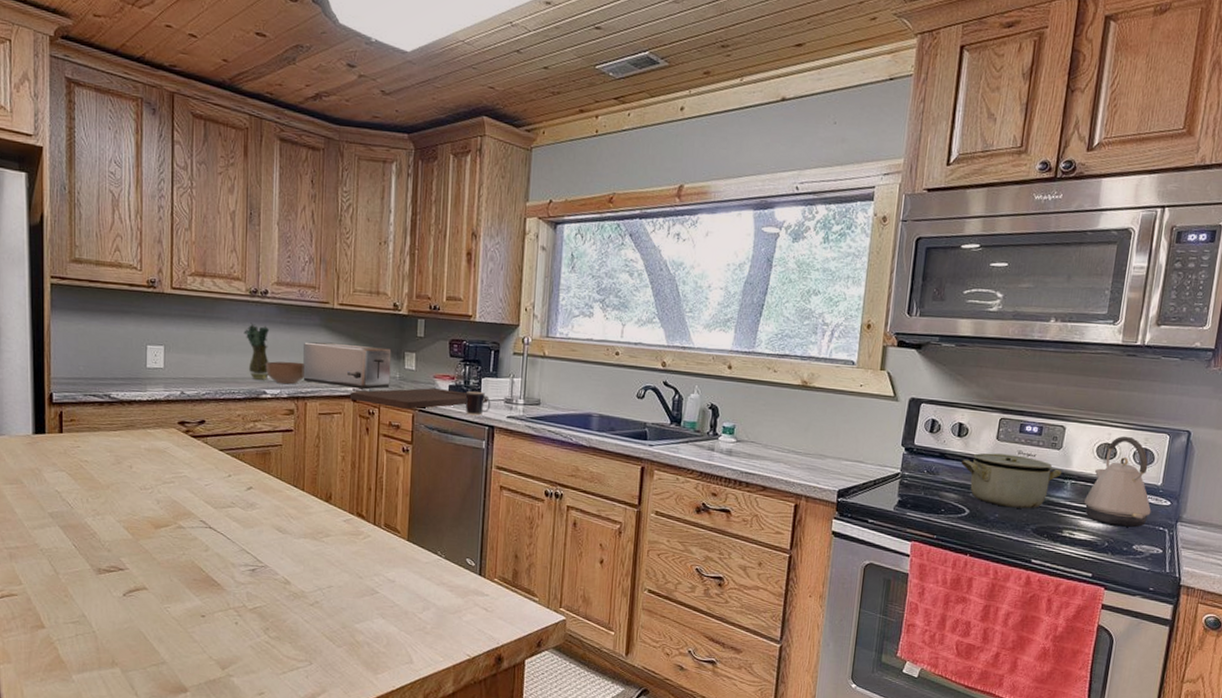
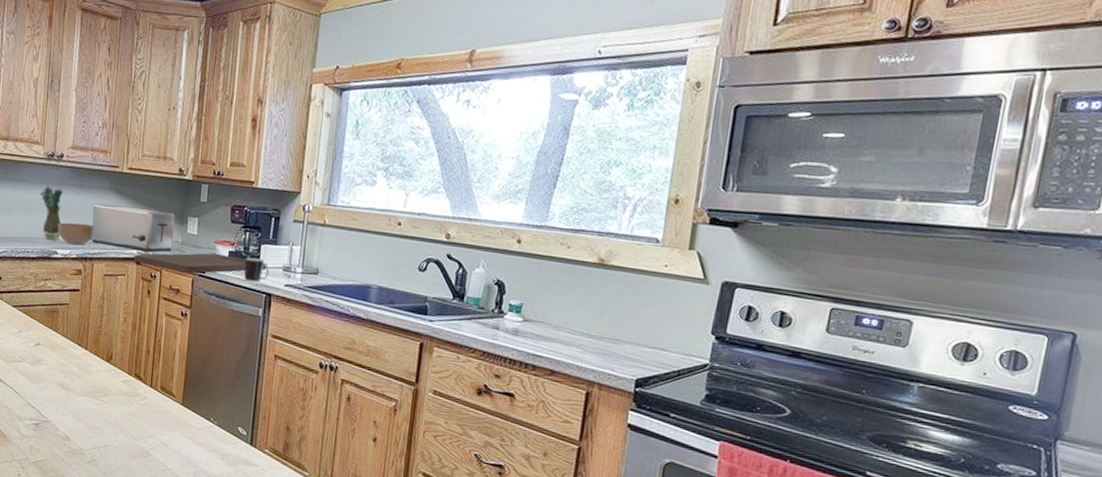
cooking pot: present [961,453,1062,509] -> none [782,346,908,414]
kettle: present [1083,436,1151,528] -> none [934,335,1023,443]

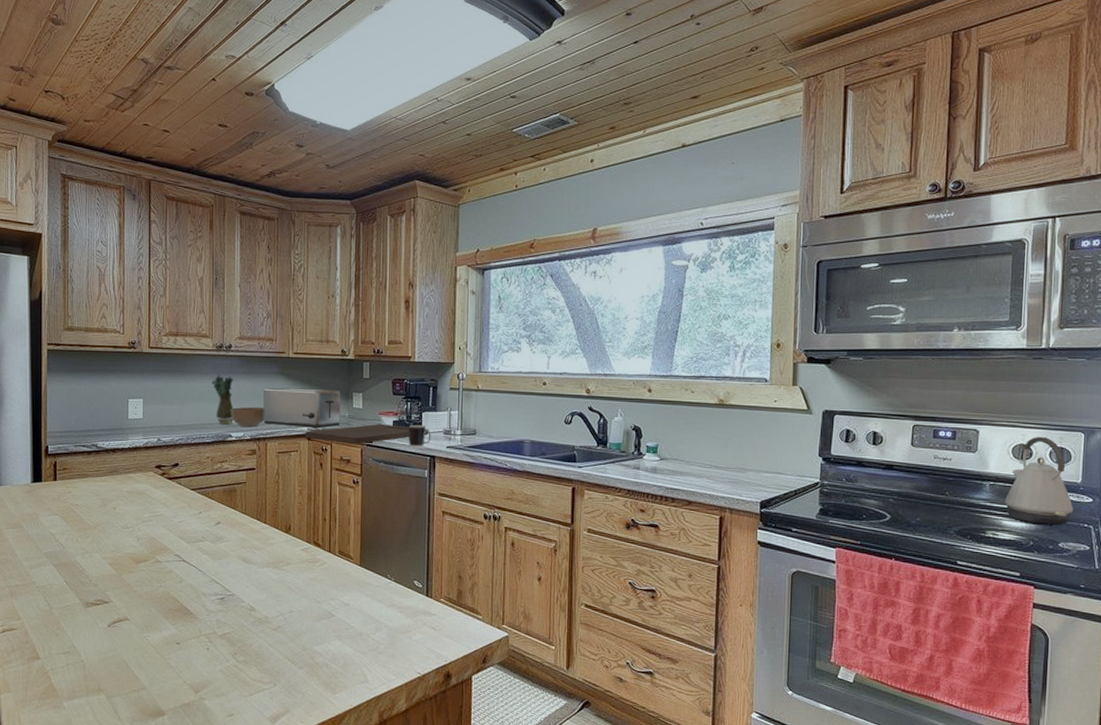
kettle: none [934,335,1023,443] -> present [1004,436,1074,525]

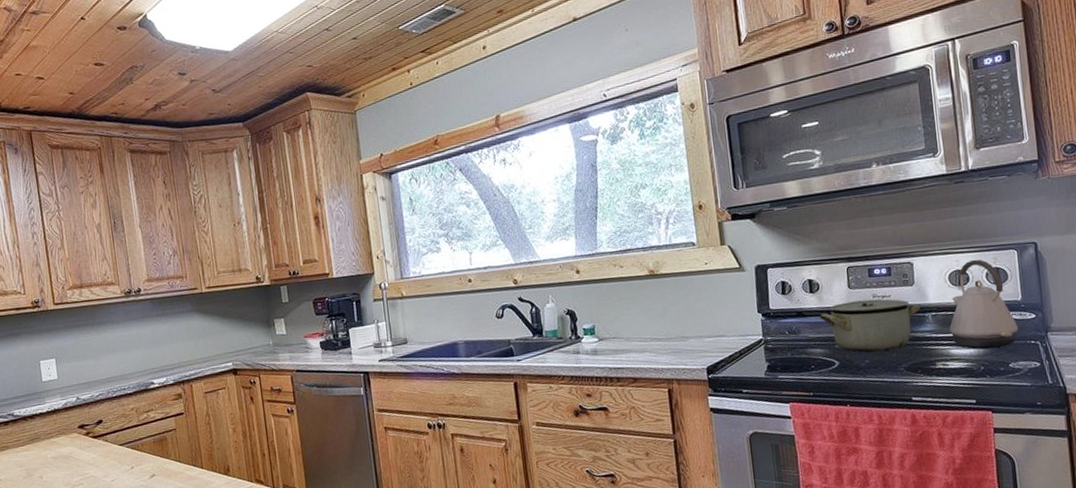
vase: present [211,374,234,425] -> none [124,320,154,373]
bowl: present [230,406,265,428] -> none [148,348,186,373]
toaster: present [263,387,341,429] -> none [181,319,266,366]
cutting board: present [306,424,429,444] -> none [231,344,359,374]
mug: present [408,424,431,448] -> none [336,341,362,367]
cooking pot: none [879,459,980,512] -> present [820,299,921,352]

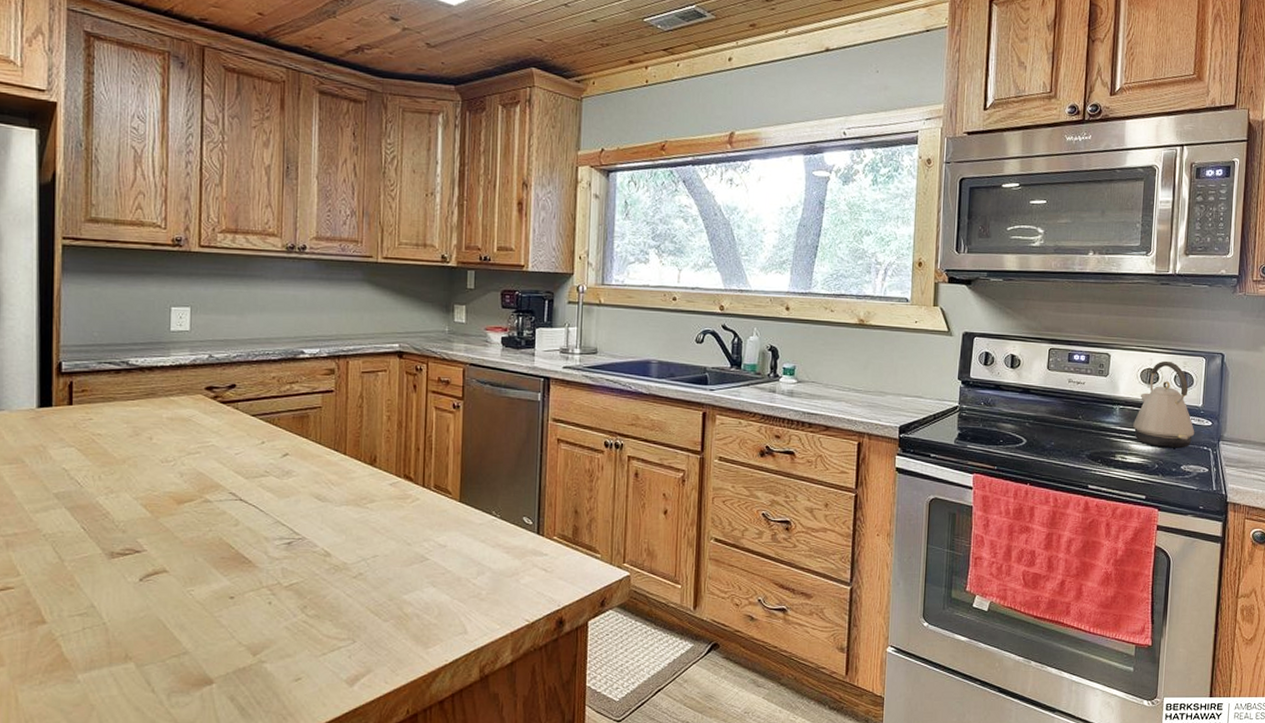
cooking pot: present [820,299,921,352] -> none [1016,382,1111,436]

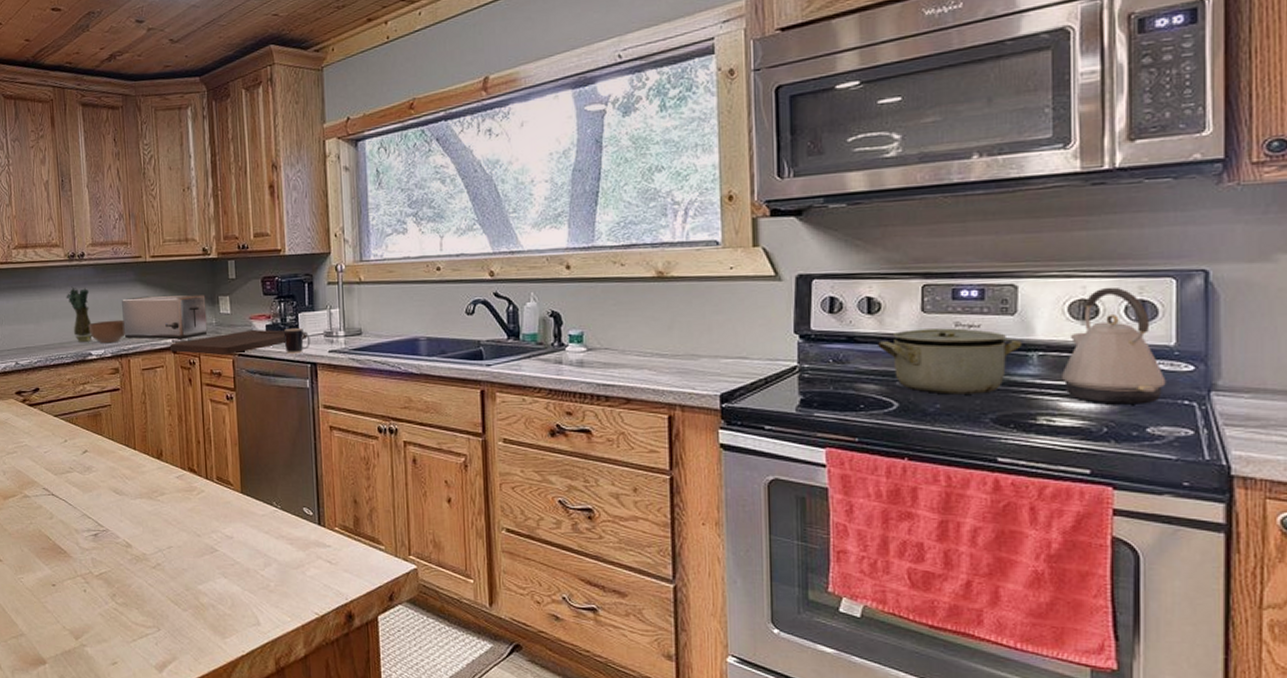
vase: none [279,280,308,339] -> present [66,286,93,342]
bowl: none [303,318,346,343] -> present [88,319,125,344]
toaster: none [344,297,440,345] -> present [122,295,208,340]
cutting board: none [396,341,543,363] -> present [170,330,308,355]
mug: none [519,342,546,368] -> present [283,327,311,355]
cooking pot: none [1016,382,1111,436] -> present [878,328,1023,395]

